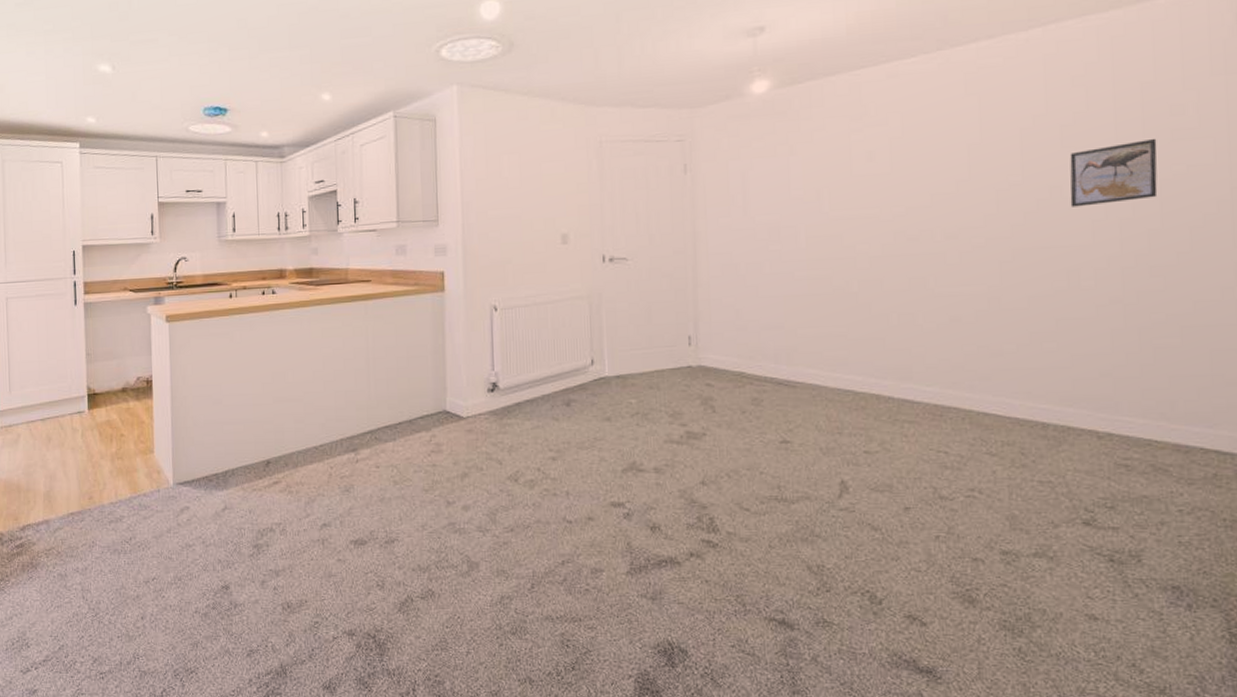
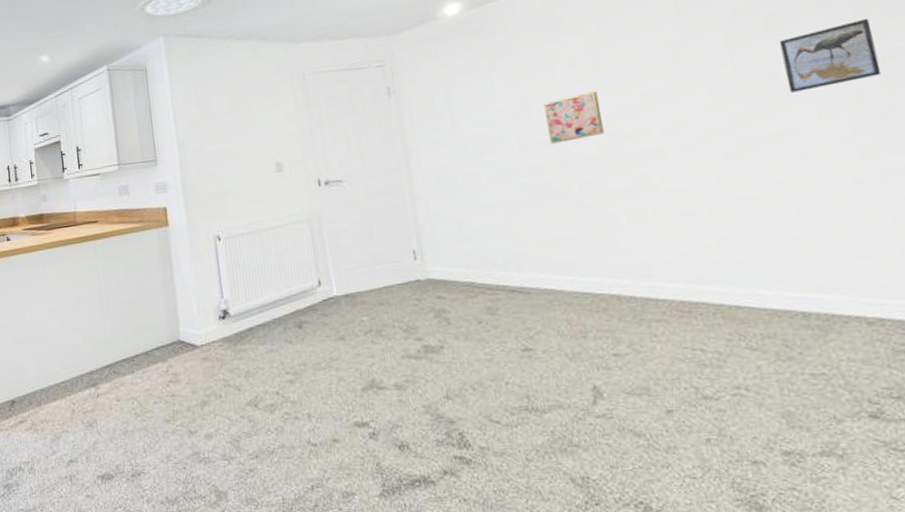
wall art: none [836,187,891,239] -> present [543,91,604,144]

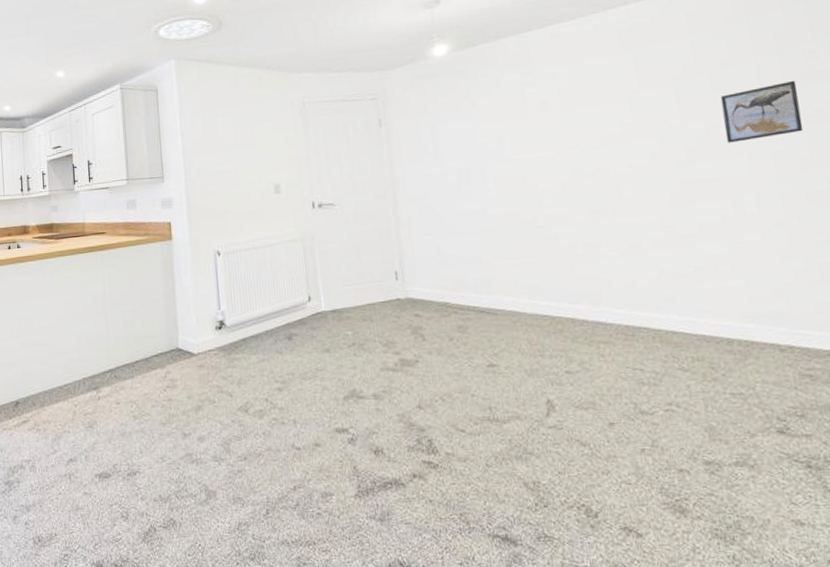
wall art: present [543,91,604,144] -> none [517,132,568,179]

